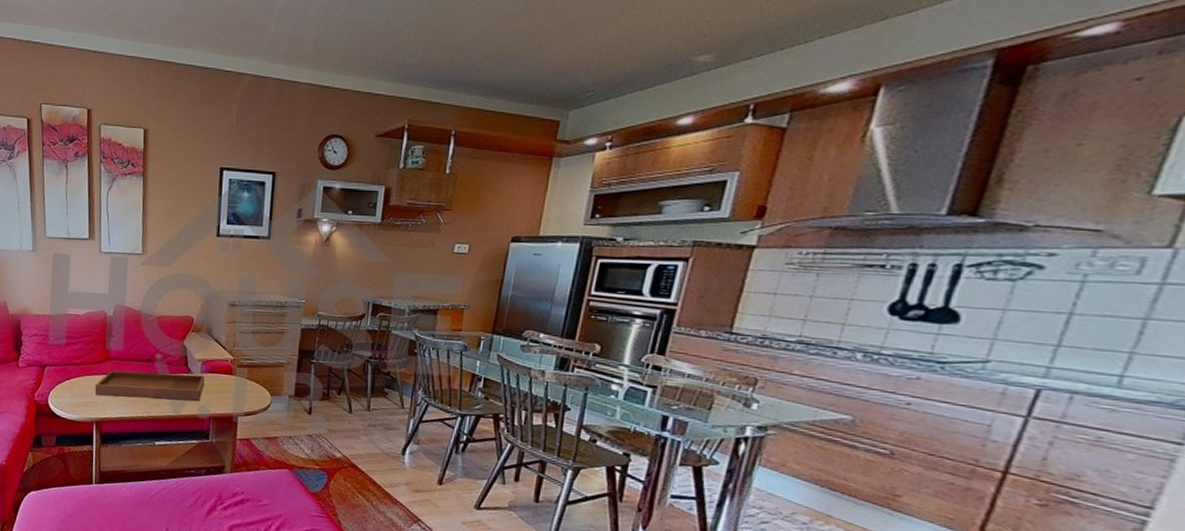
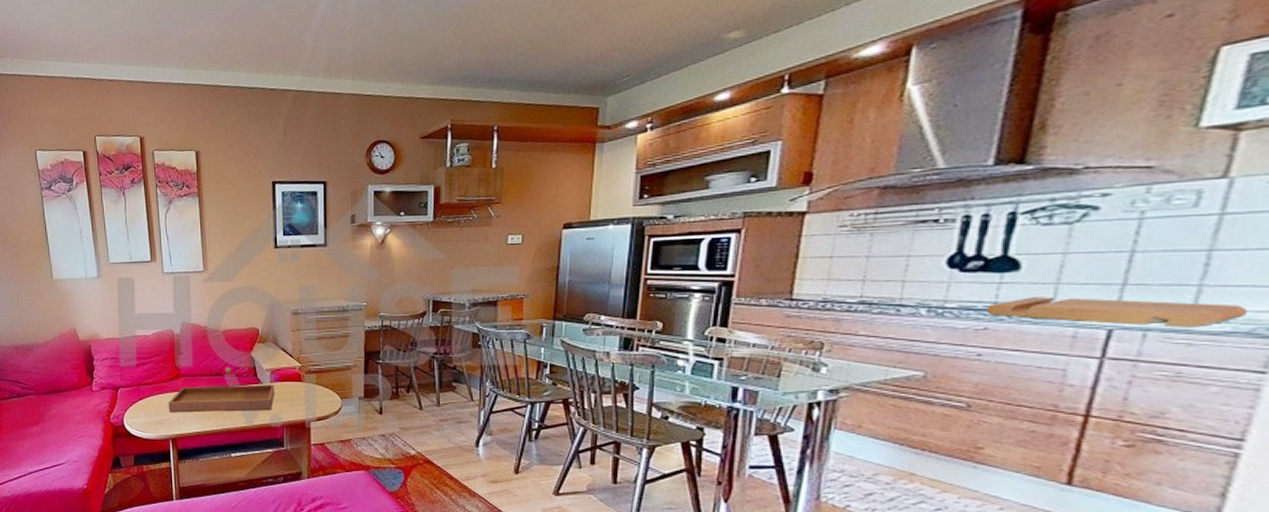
cutting board: none [921,350,1175,395] -> present [987,297,1248,328]

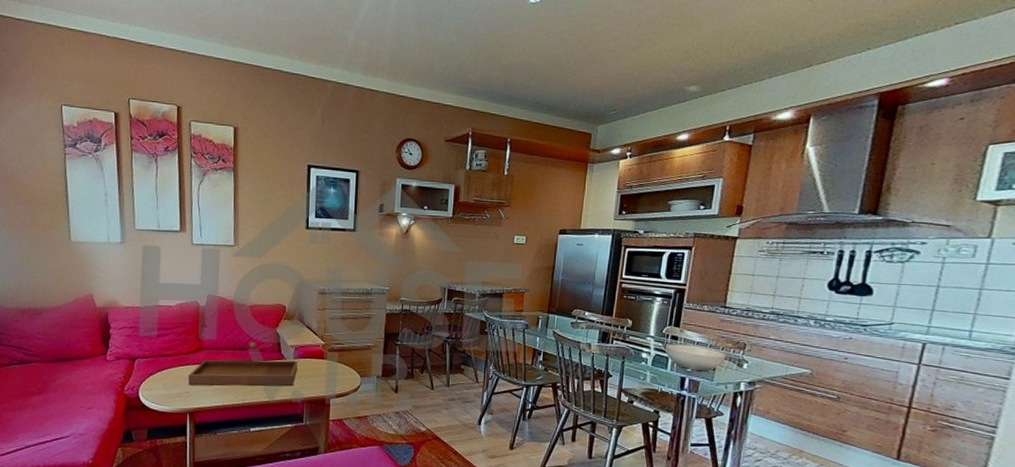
bowl: none [710,347,796,379] -> present [666,344,727,372]
cutting board: present [987,297,1248,328] -> none [851,316,1000,345]

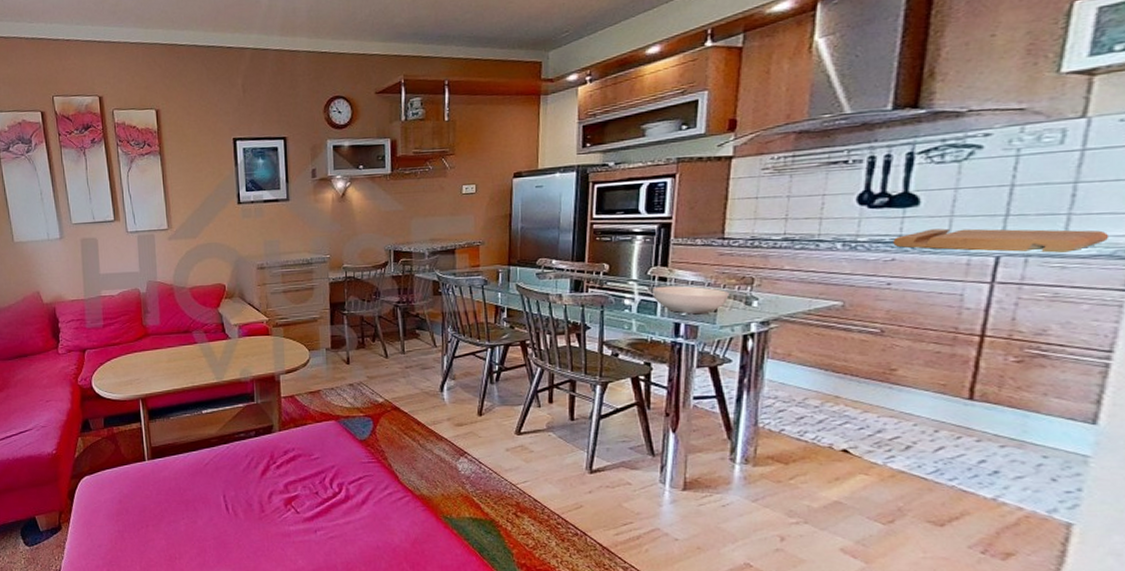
tray: present [188,342,297,386] -> none [136,324,243,372]
cutting board: none [851,316,1000,345] -> present [893,228,1109,253]

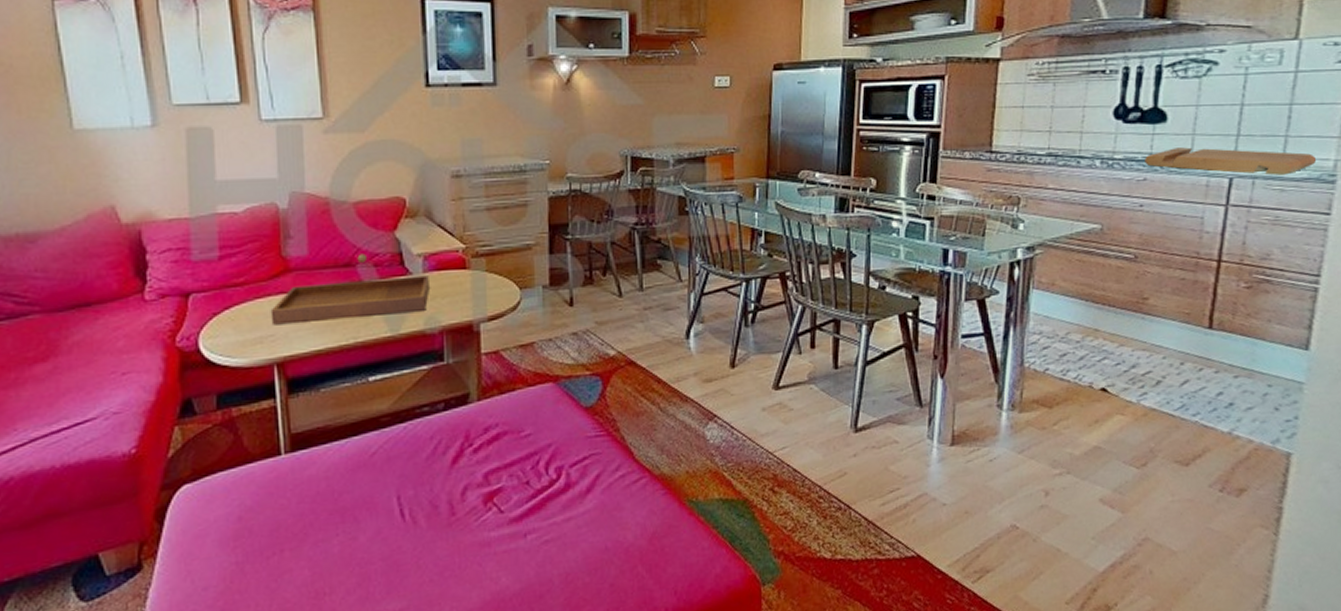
tray: none [136,324,243,372] -> present [270,253,430,325]
bowl: present [653,285,730,315] -> none [921,205,998,239]

